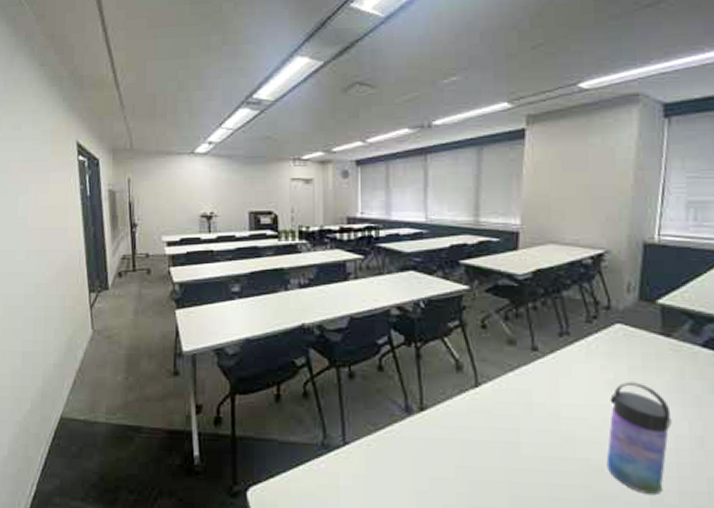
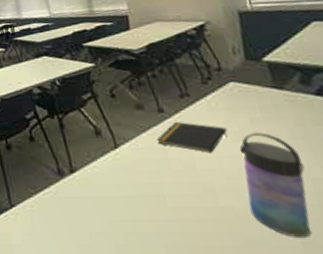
notepad: none [523,363,602,401] -> present [156,122,228,153]

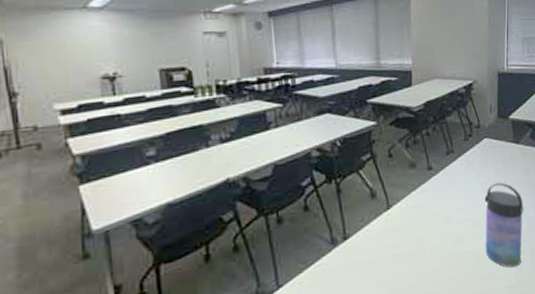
notepad: present [156,122,228,153] -> none [423,178,478,205]

